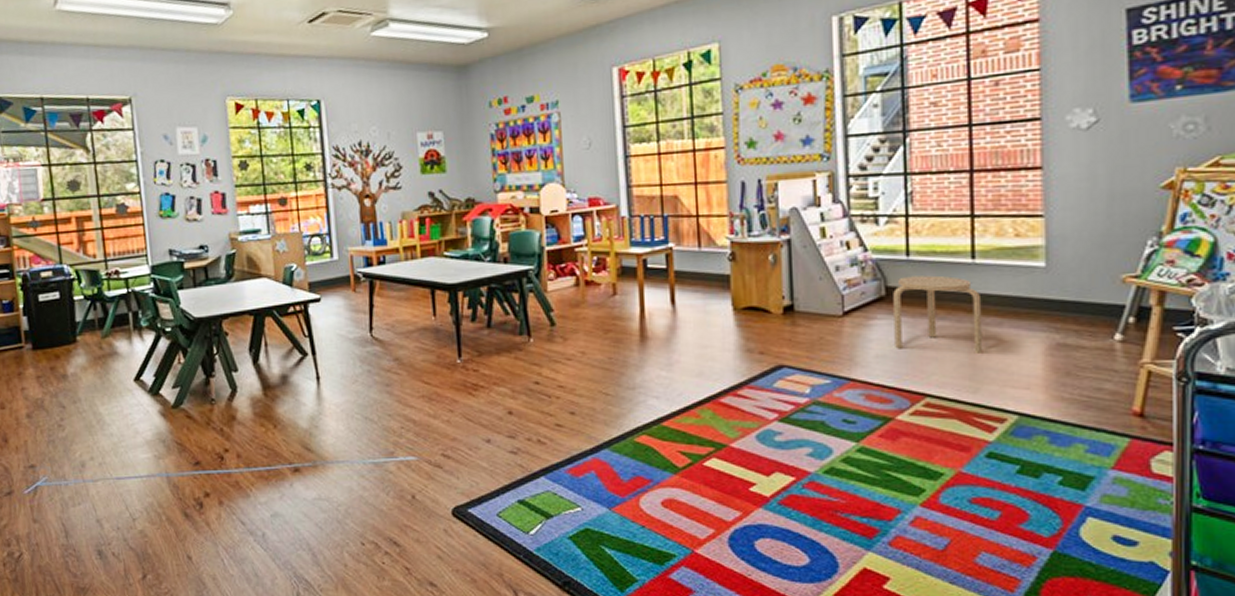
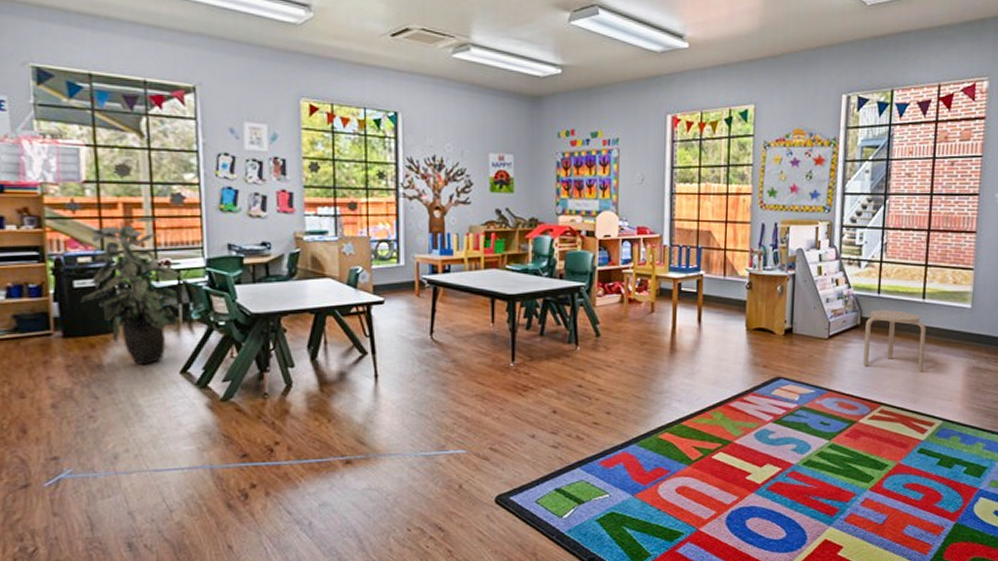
indoor plant: none [45,228,132,375] -> present [80,216,182,366]

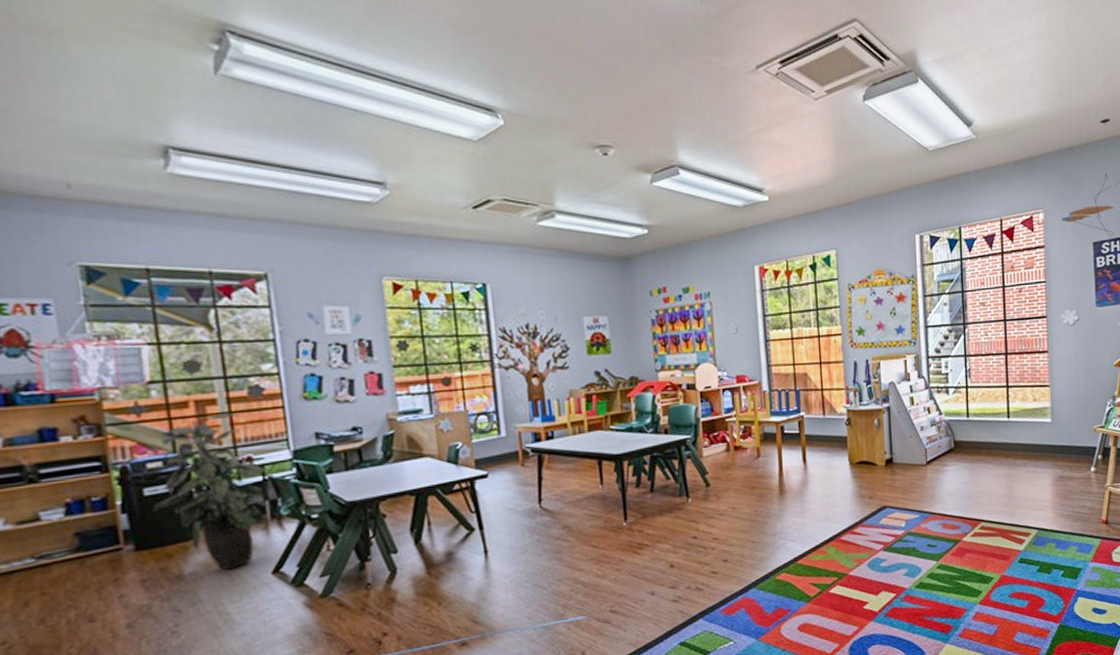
stool: present [863,310,927,372] -> none [959,431,1016,488]

